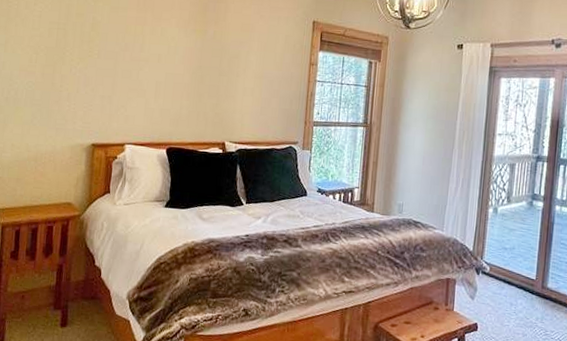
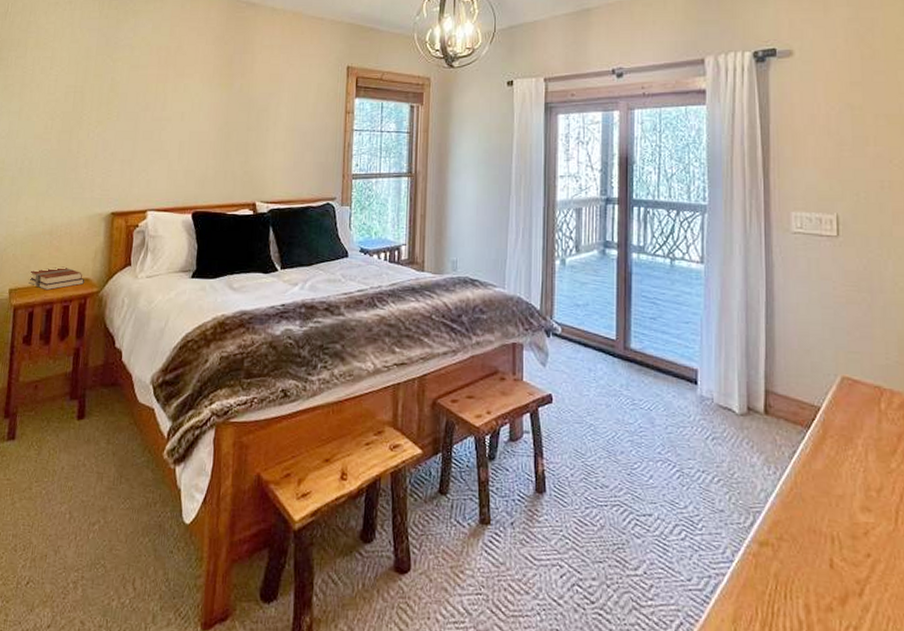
books: none [15,190,68,212] -> present [28,266,85,291]

